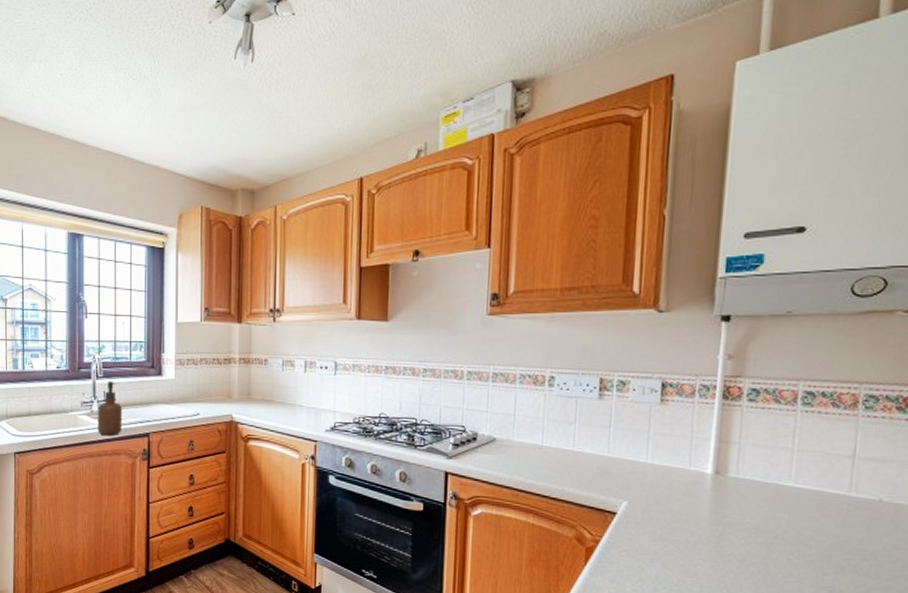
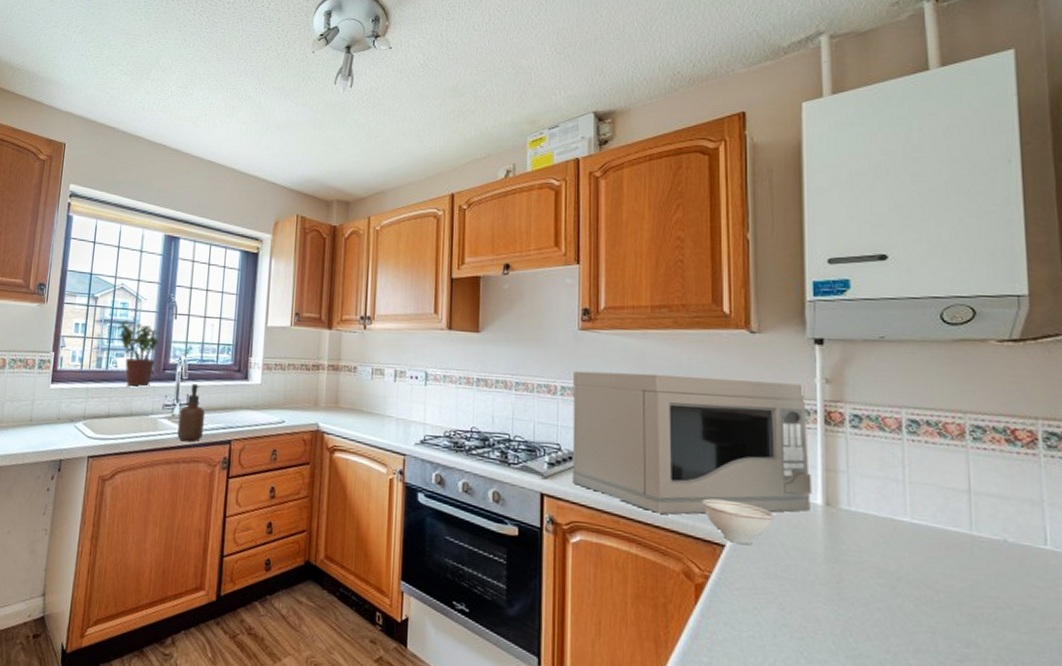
potted plant: none [28,321,72,386] -> present [115,320,160,387]
microwave: none [476,355,707,488] -> present [572,370,812,515]
bowl: none [598,471,666,513] -> present [702,498,776,546]

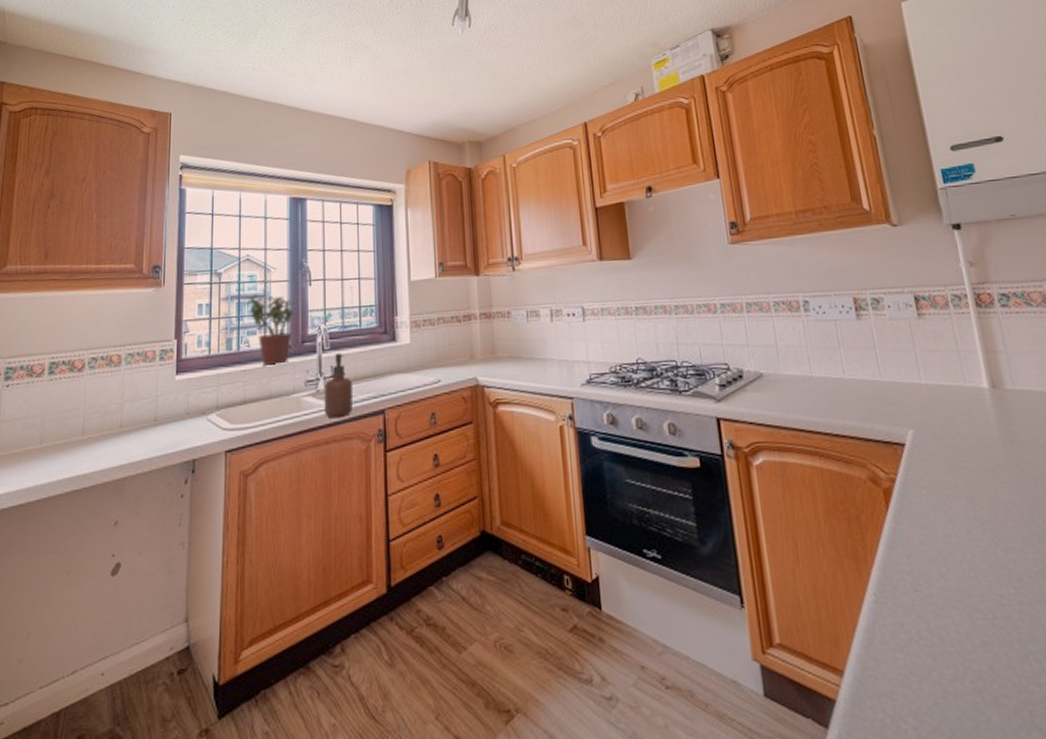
microwave: present [572,370,812,515] -> none [730,271,979,422]
bowl: present [702,498,776,546] -> none [875,396,948,441]

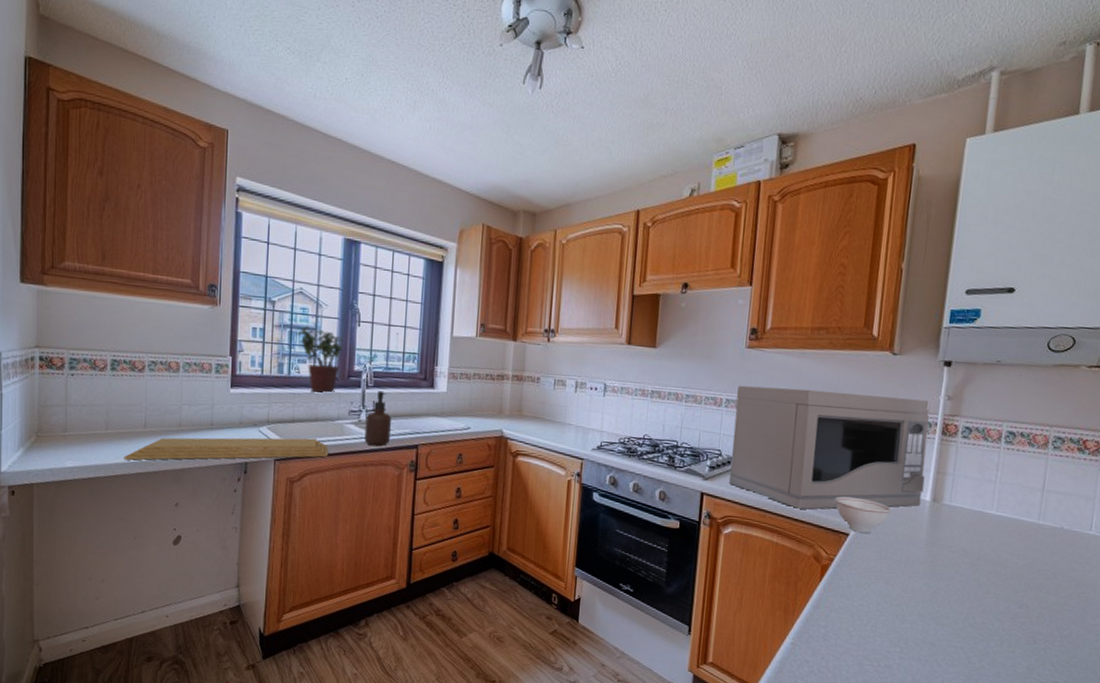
cutting board: none [58,419,286,476] -> present [124,437,329,460]
microwave: none [730,271,979,422] -> present [729,385,931,510]
bowl: none [875,396,948,441] -> present [835,496,892,534]

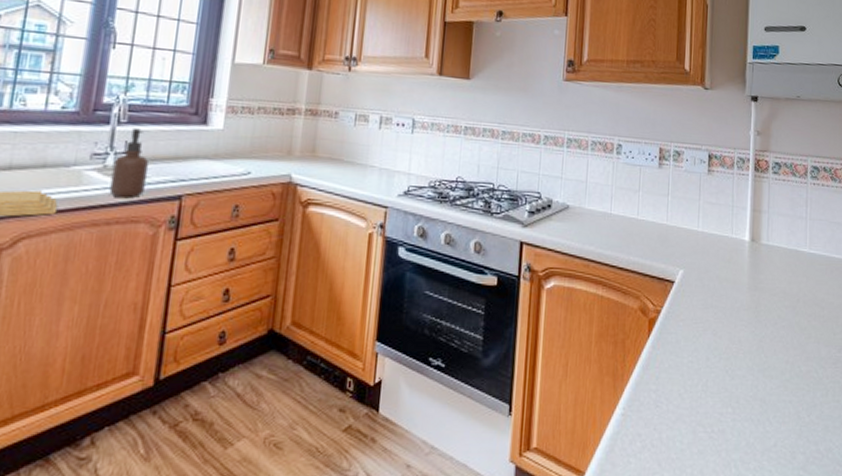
potted plant: present [296,326,343,393] -> none [26,47,91,131]
microwave: present [729,385,931,510] -> none [550,120,743,257]
bowl: present [835,496,892,534] -> none [658,239,714,281]

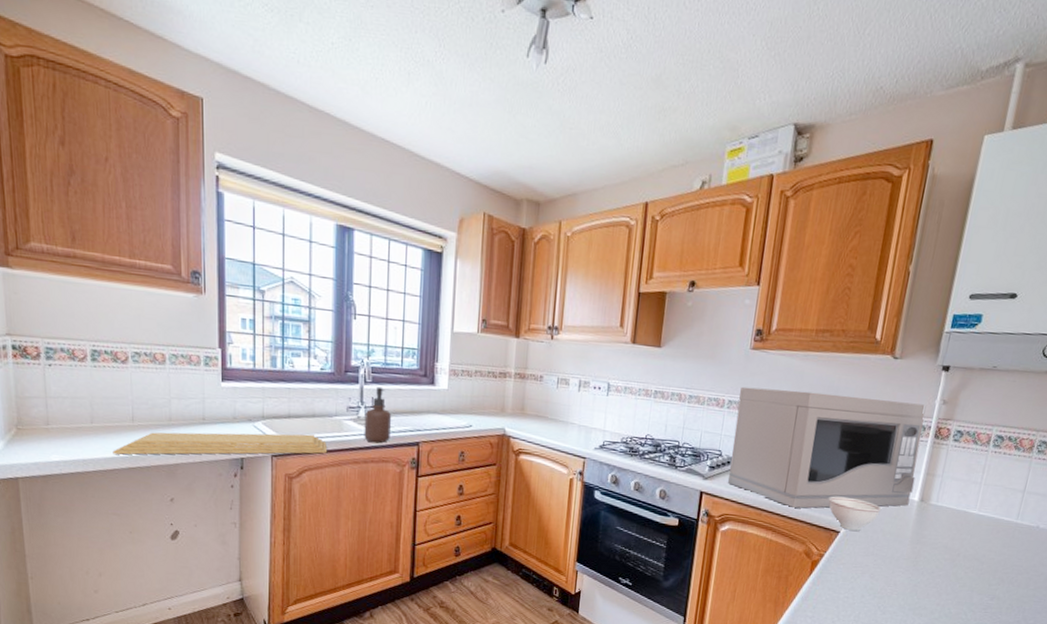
microwave: none [550,120,743,257] -> present [728,386,926,509]
bowl: none [658,239,714,281] -> present [828,496,882,532]

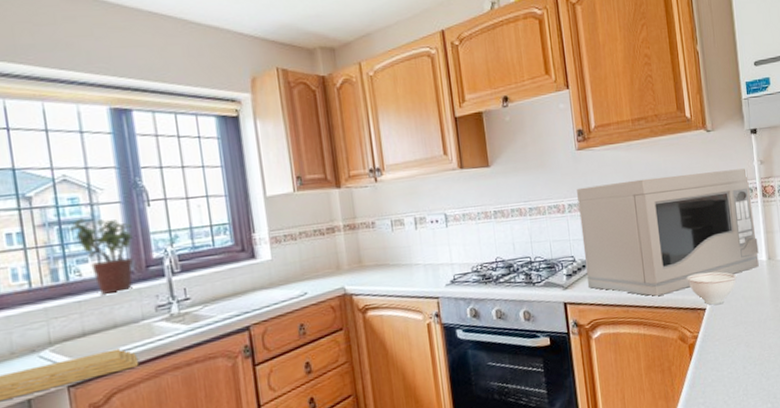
potted plant: none [288,318,338,389] -> present [67,218,134,295]
soap dispenser: present [364,386,392,443] -> none [178,274,214,340]

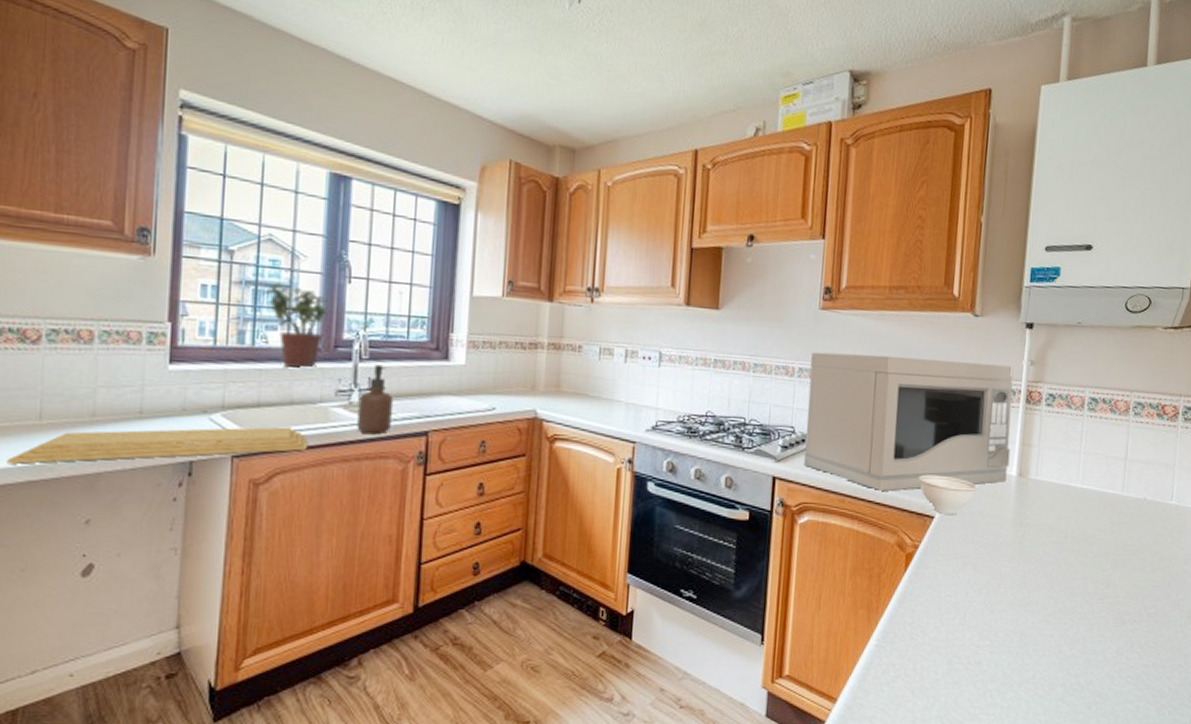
soap dispenser: none [178,274,214,340] -> present [357,364,394,435]

